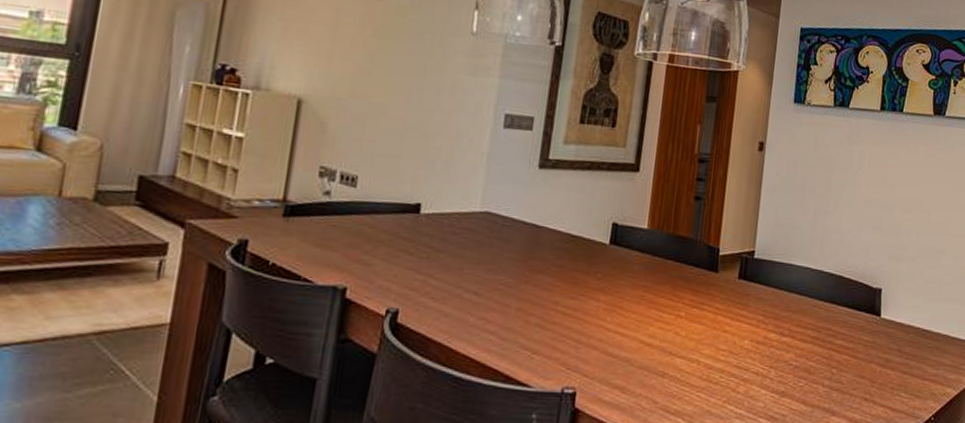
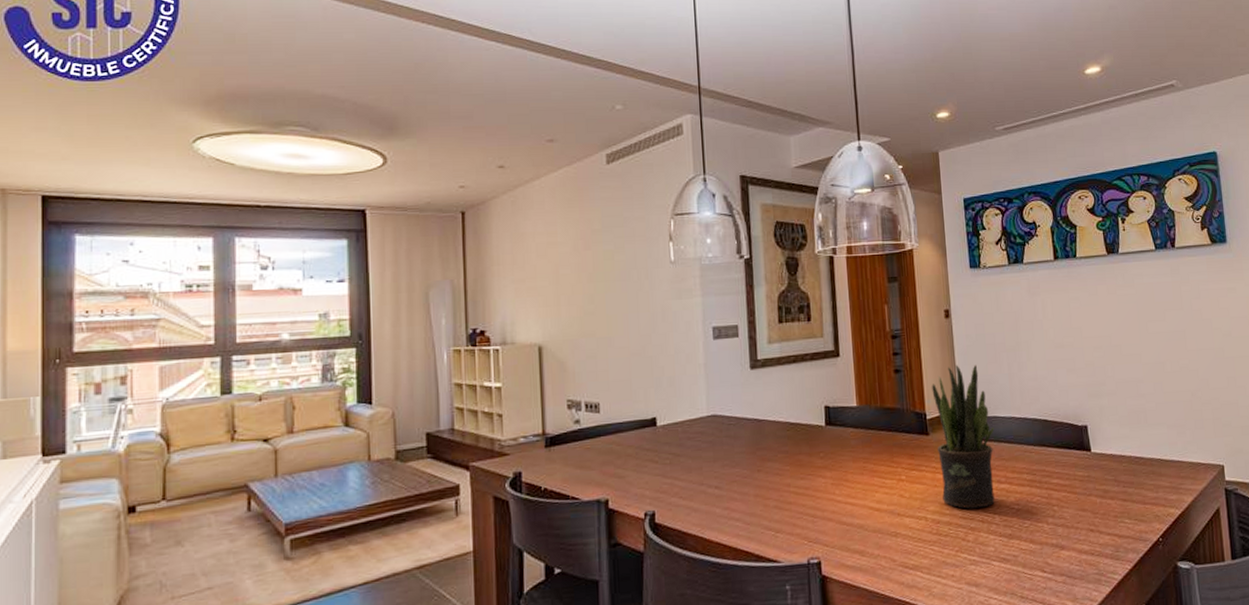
potted plant: none [720,203,787,359] -> present [932,365,995,509]

